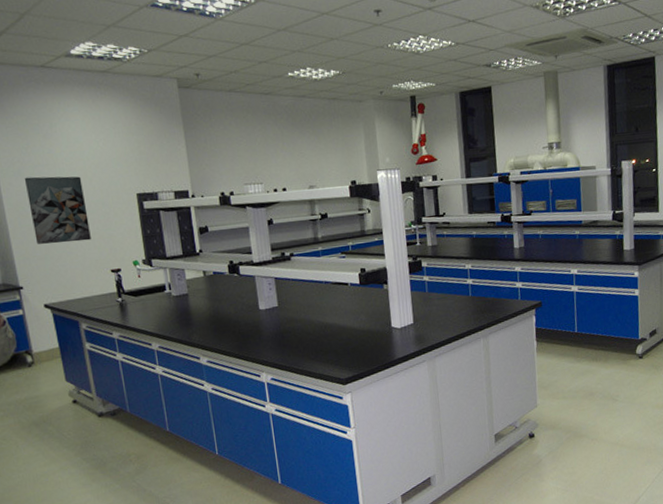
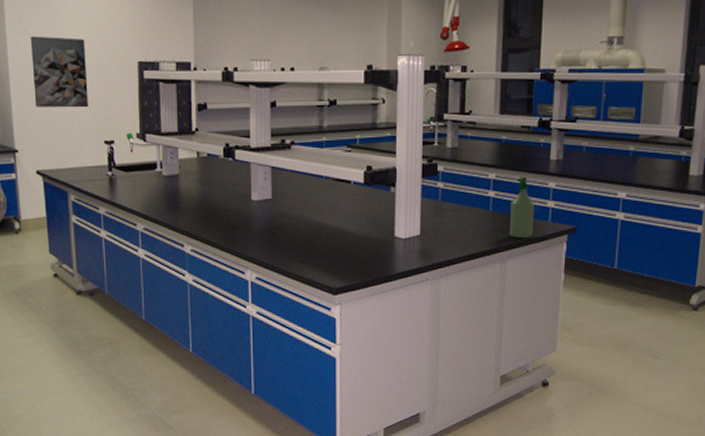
spray bottle: none [486,264,507,316] -> present [509,176,534,238]

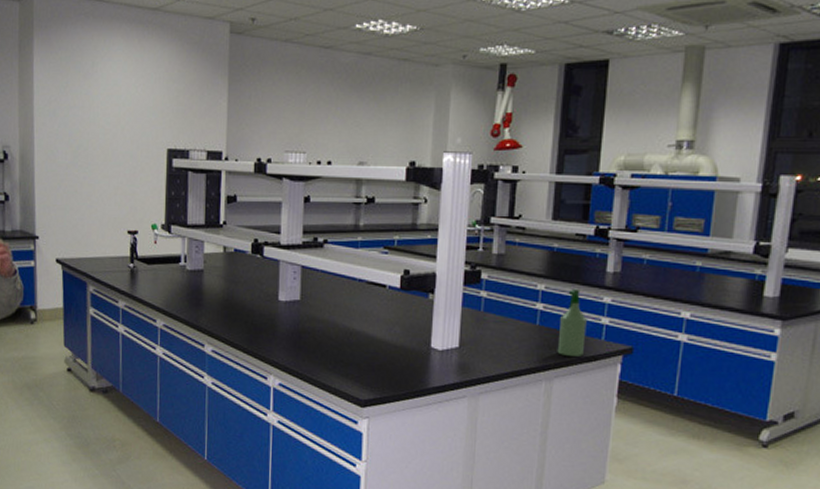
wall art: present [30,36,88,108] -> none [58,118,114,195]

